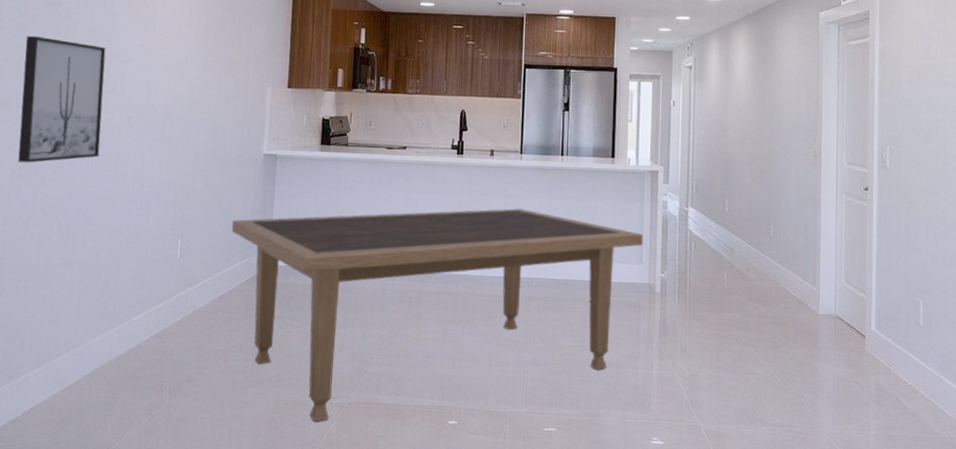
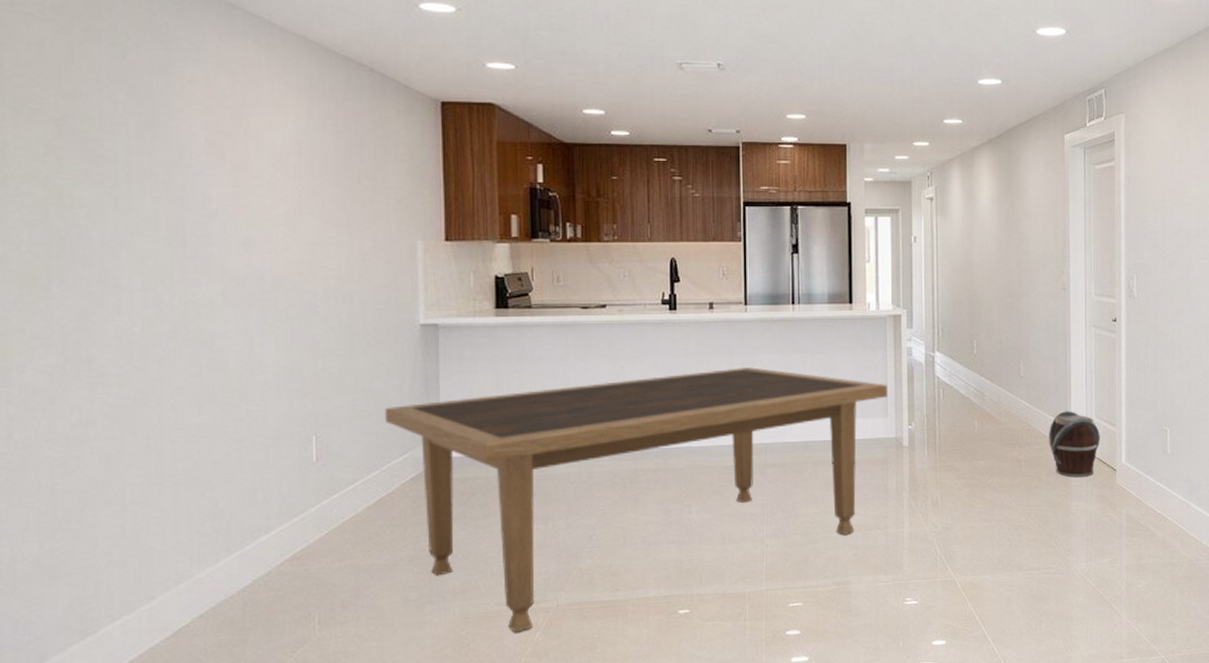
wall art: present [18,35,106,163] -> none [50,185,184,357]
bucket: none [797,273,850,340] -> present [1049,411,1101,478]

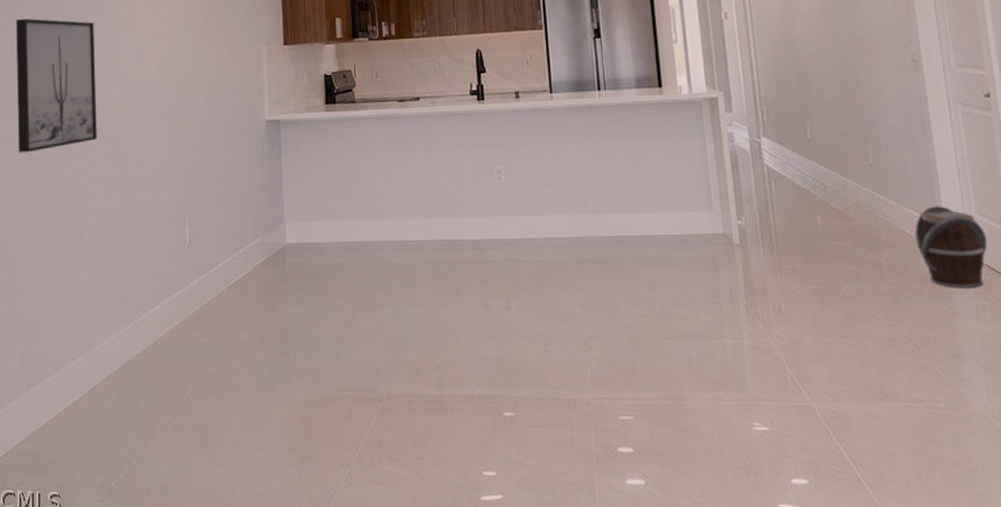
wall art: none [50,185,184,357] -> present [16,18,97,153]
dining table: present [384,367,889,633] -> none [239,157,711,420]

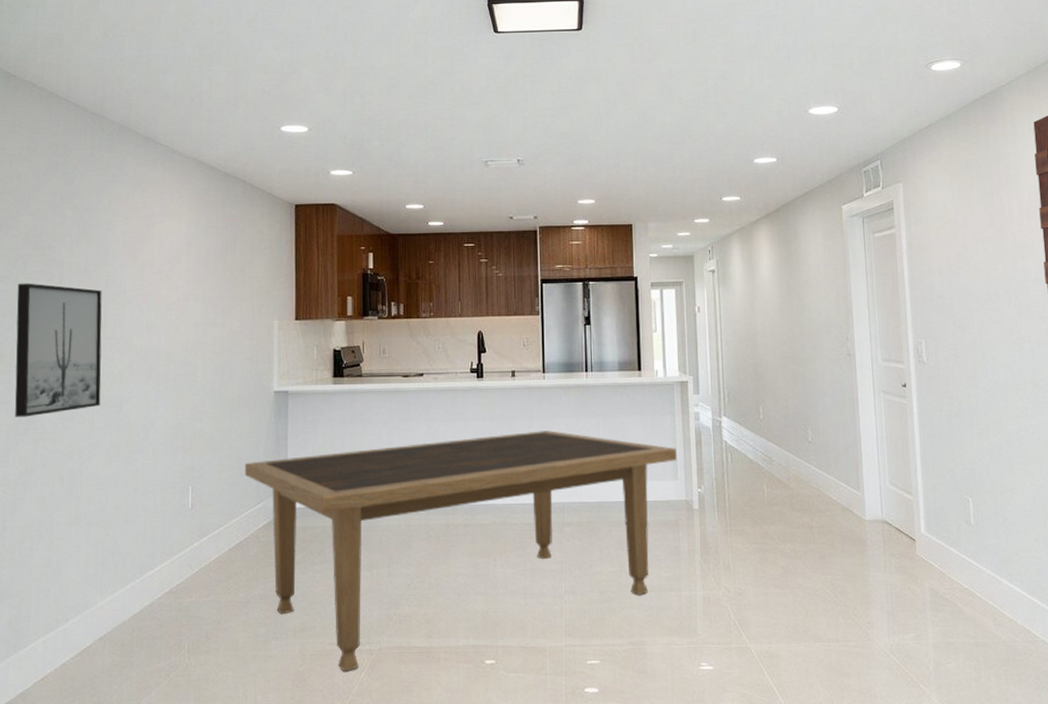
dining table: none [239,157,711,420] -> present [244,430,678,672]
bucket: present [914,206,988,288] -> none [841,477,897,546]

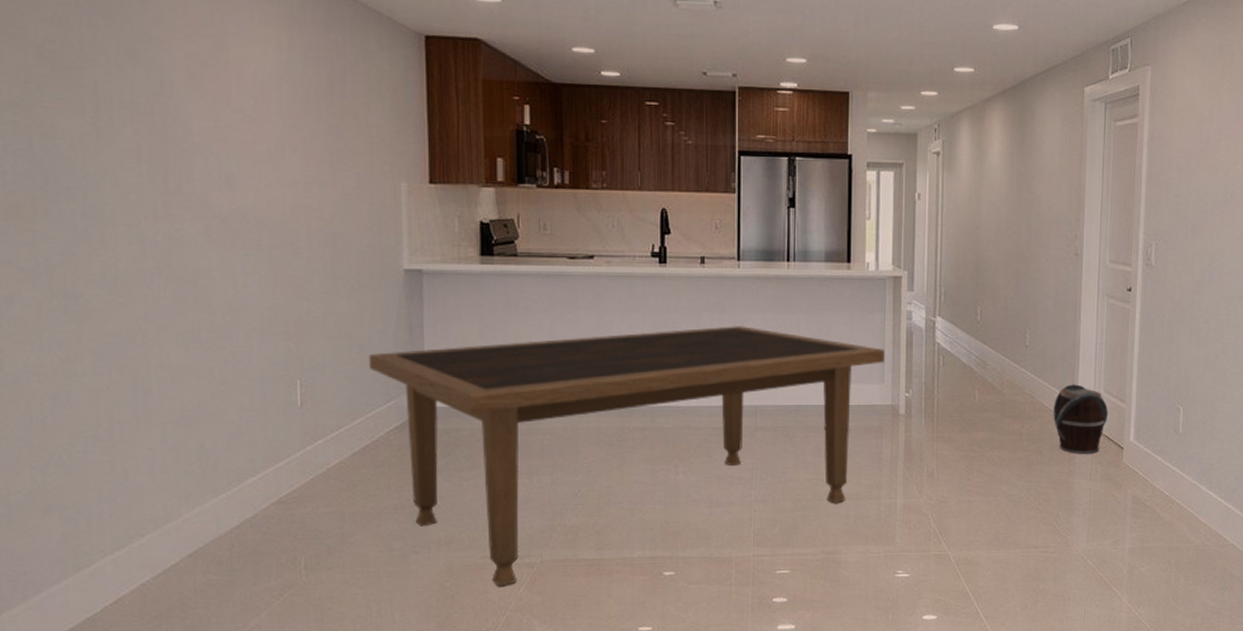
wall art: present [15,283,102,418] -> none [32,113,168,290]
bucket: none [841,477,897,546] -> present [1053,384,1109,454]

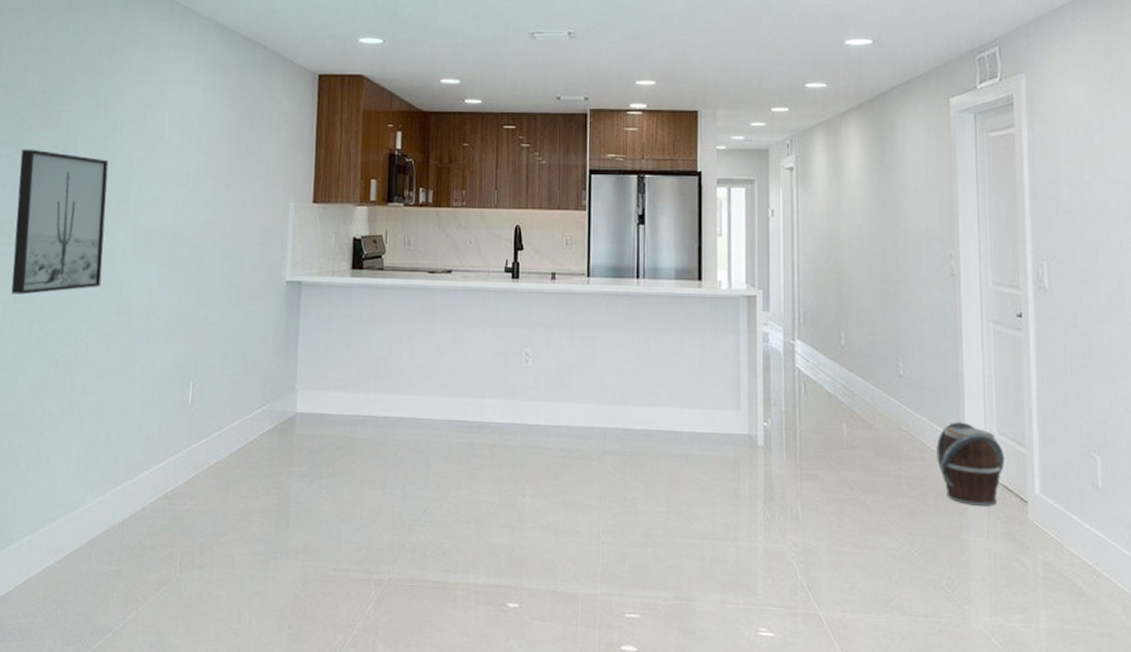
wall art: none [32,113,168,290] -> present [11,149,109,295]
dining table: present [368,326,886,587] -> none [250,343,741,602]

